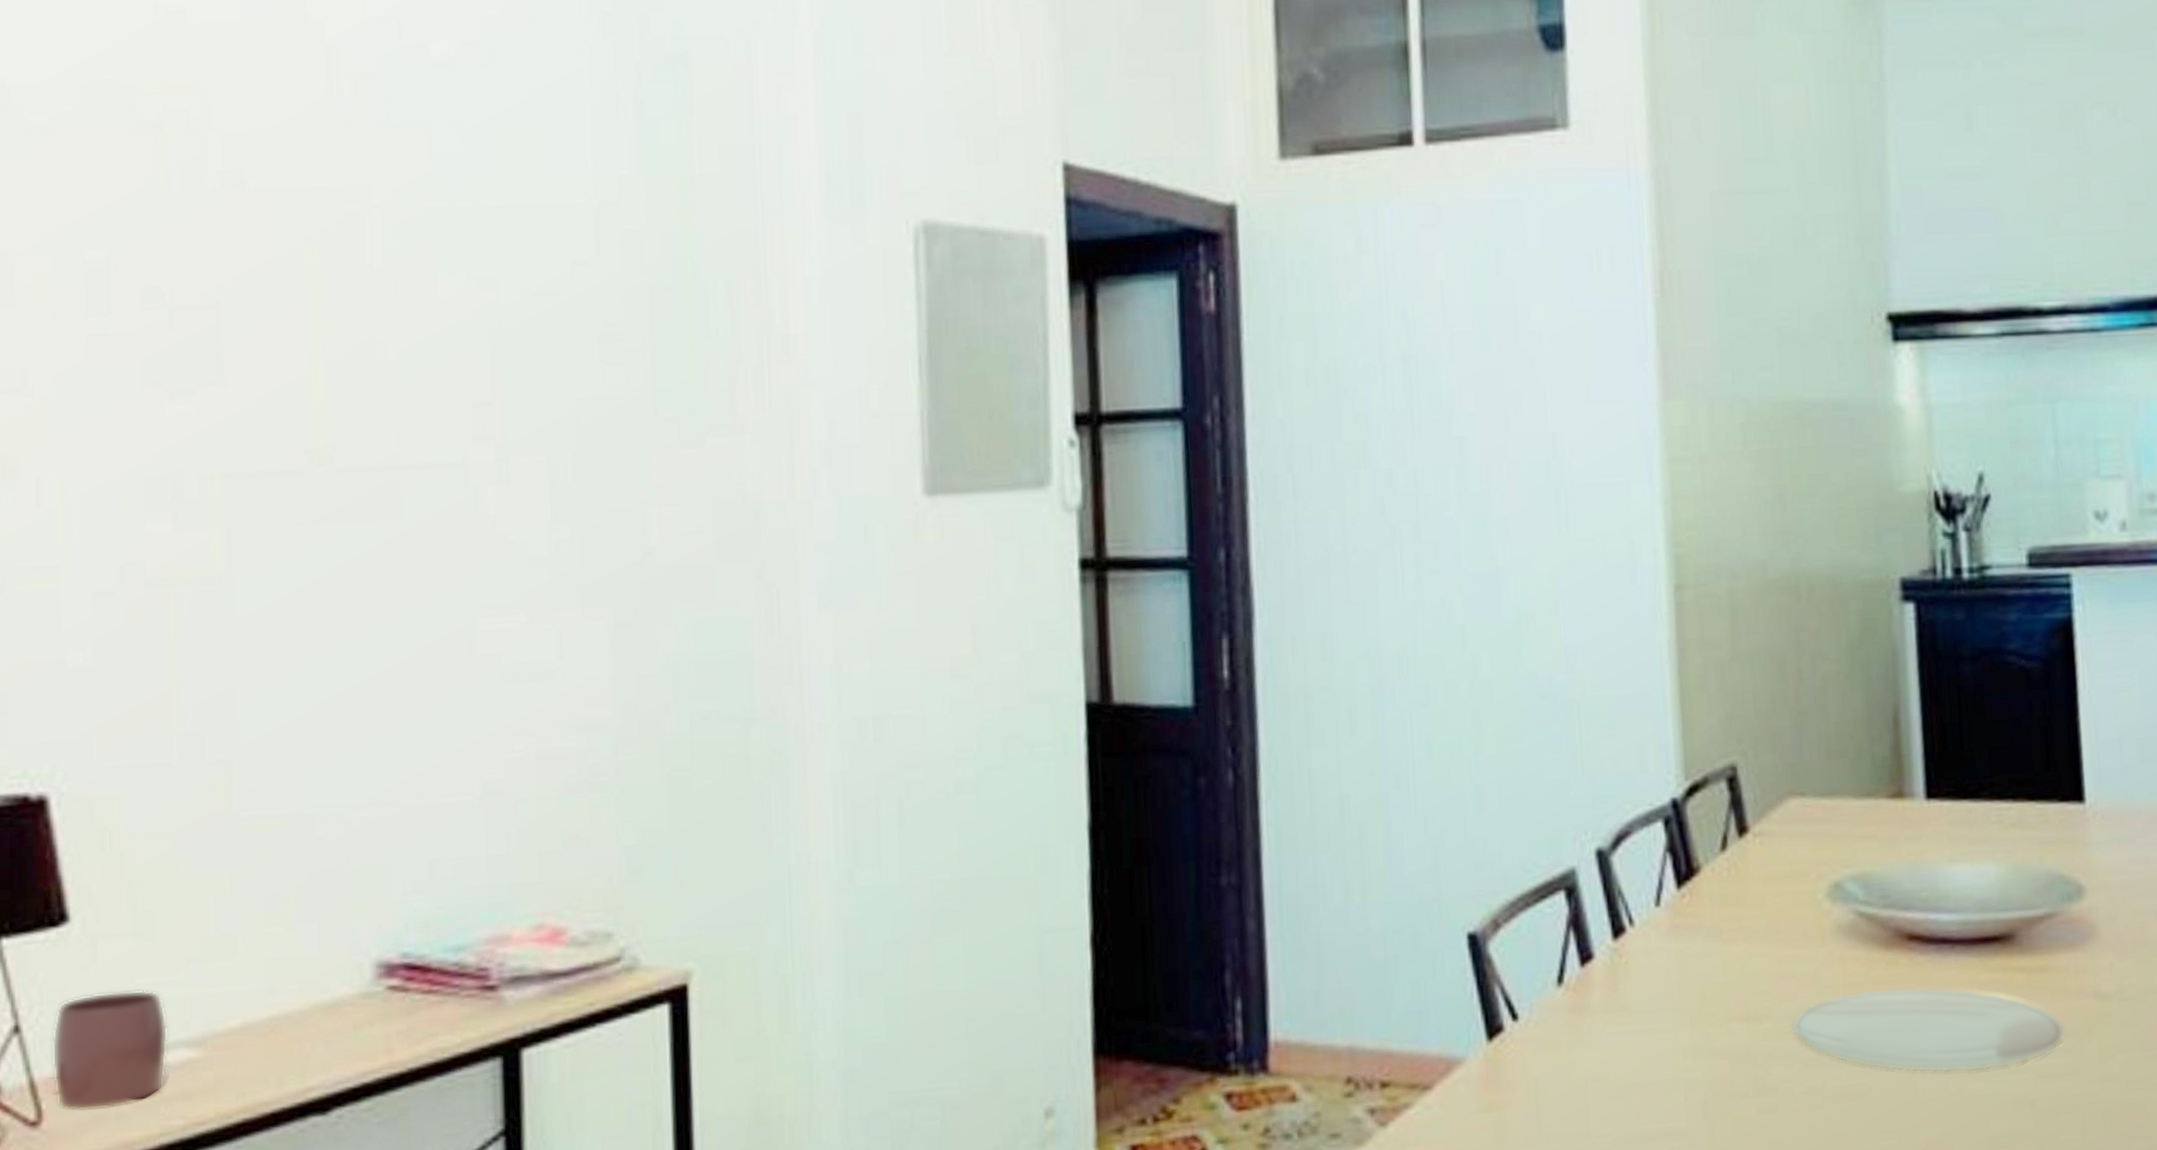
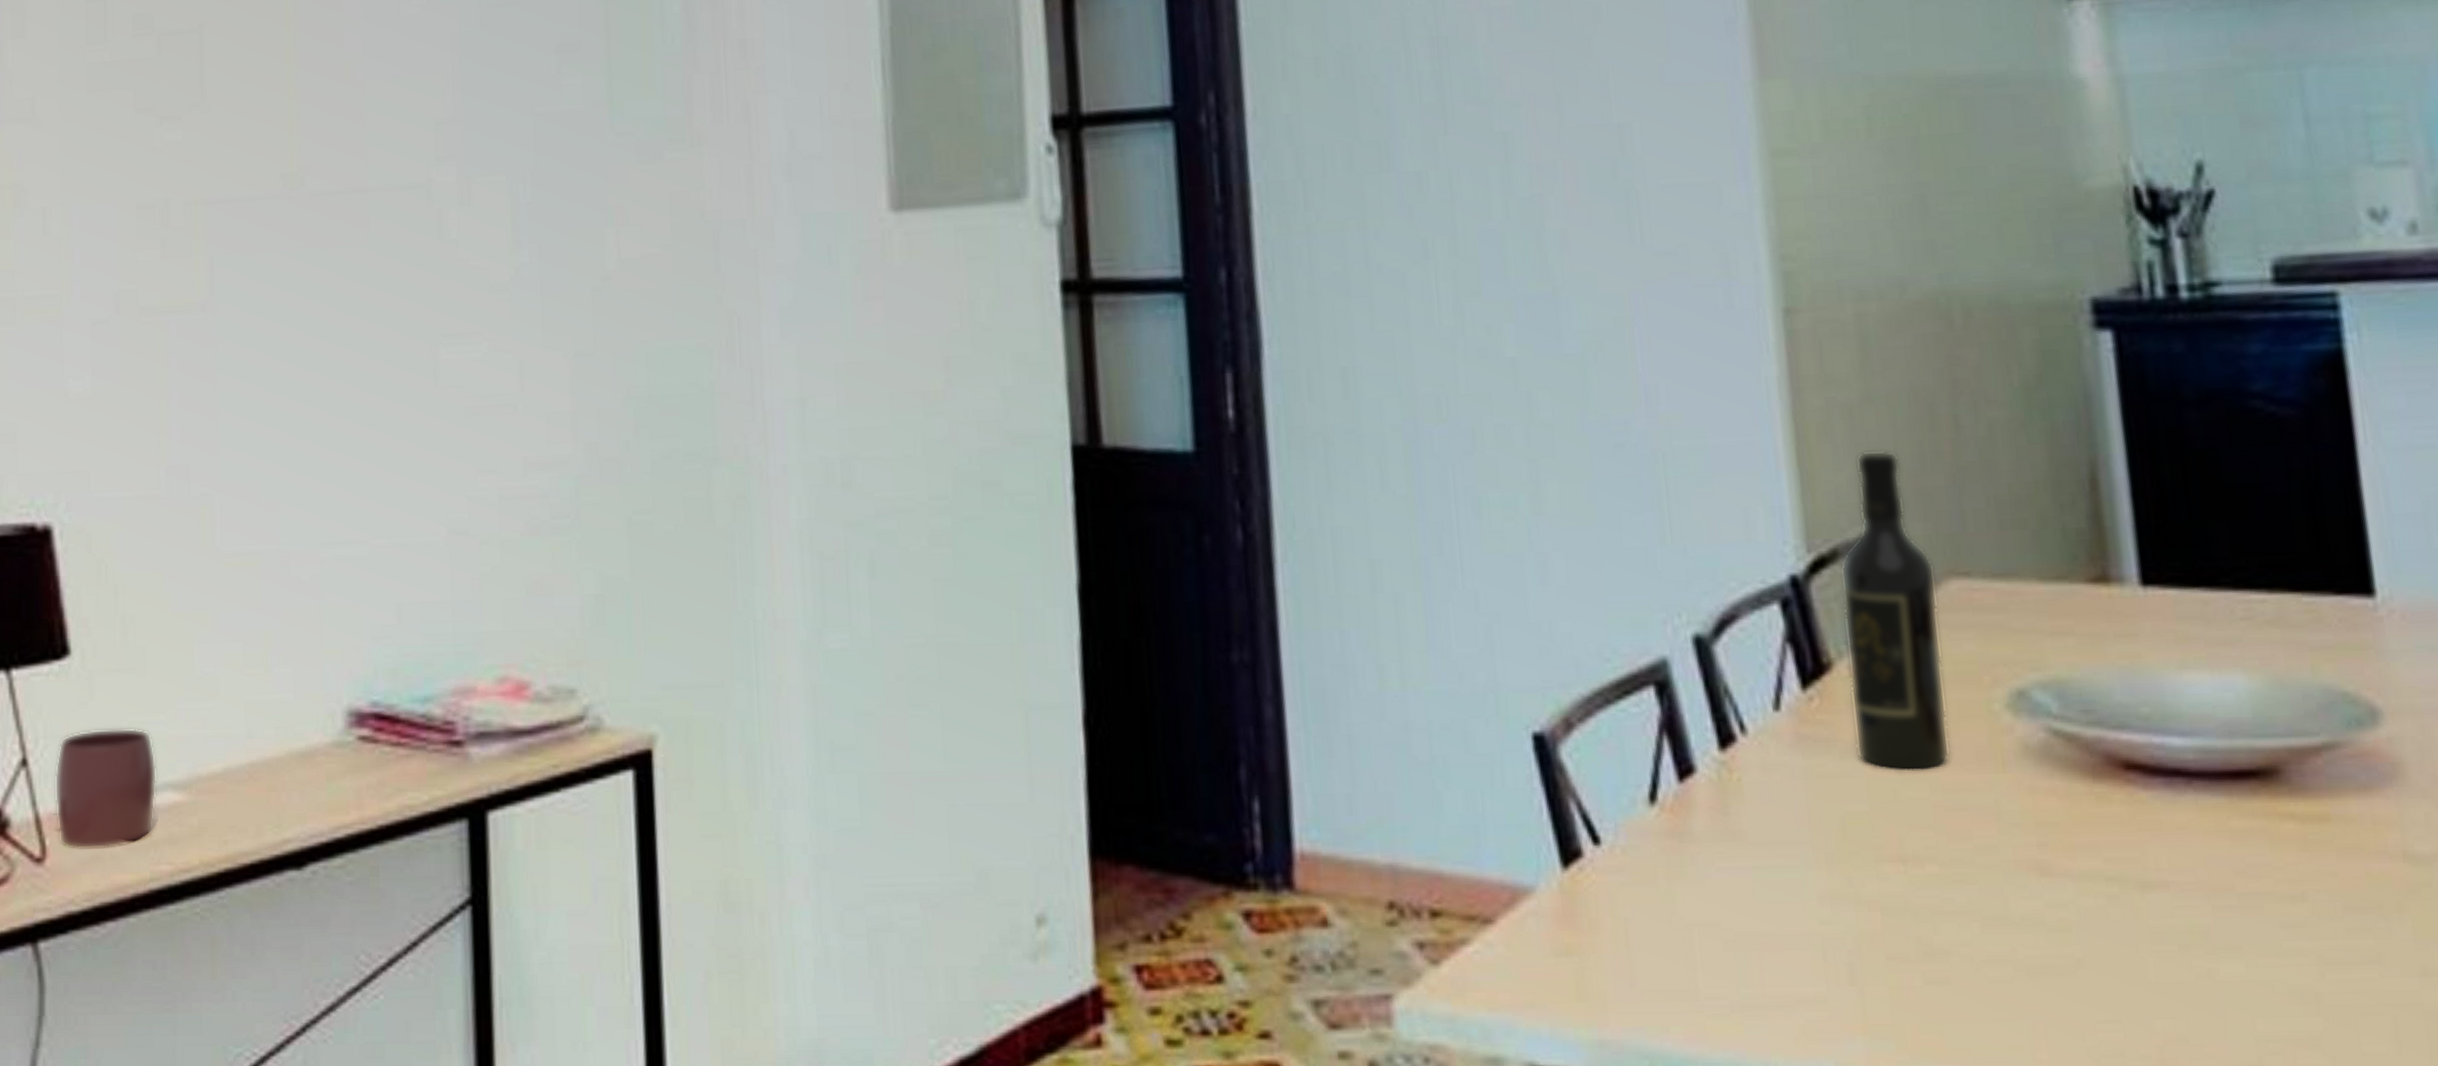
wine bottle: none [1709,698,1785,950] -> present [1840,450,1951,772]
plate: present [1792,987,2065,1072] -> none [1965,831,2362,948]

